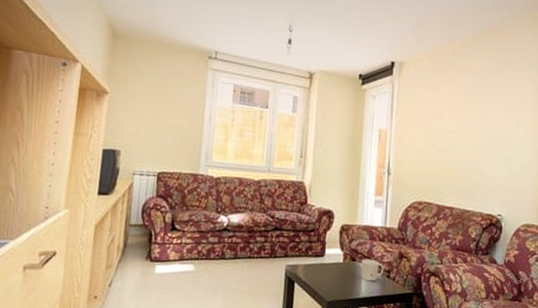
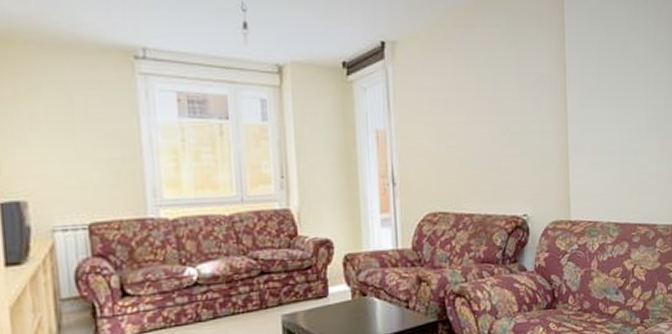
mug: present [360,259,385,282] -> none [373,290,402,317]

